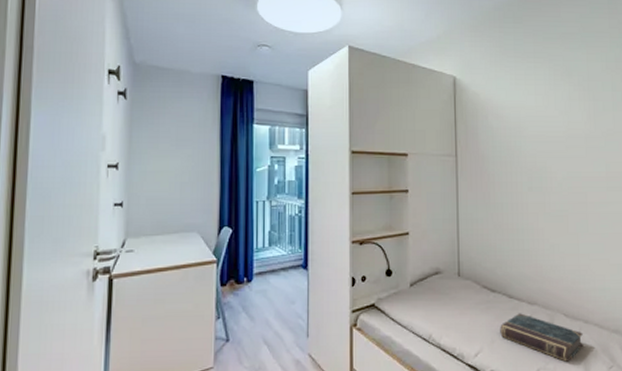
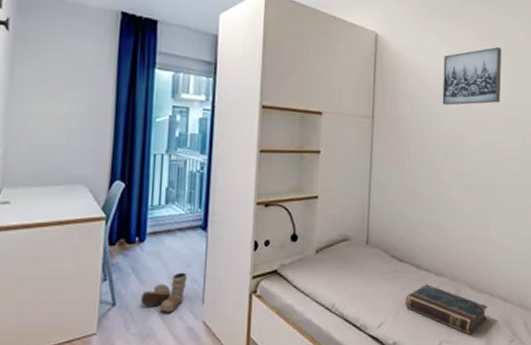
boots: none [252,309,292,347] -> present [141,272,188,313]
wall art: none [521,80,580,139] -> present [442,46,502,106]

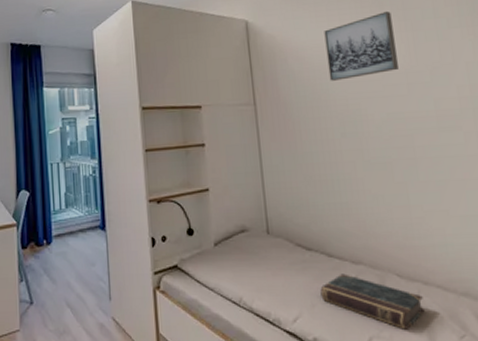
boots: present [141,272,188,313] -> none [54,271,93,310]

